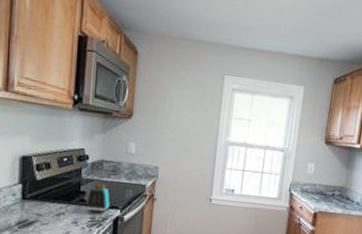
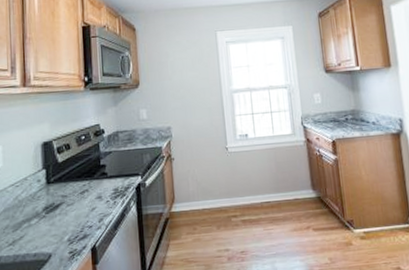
toaster: present [86,182,111,214] -> none [107,153,131,185]

